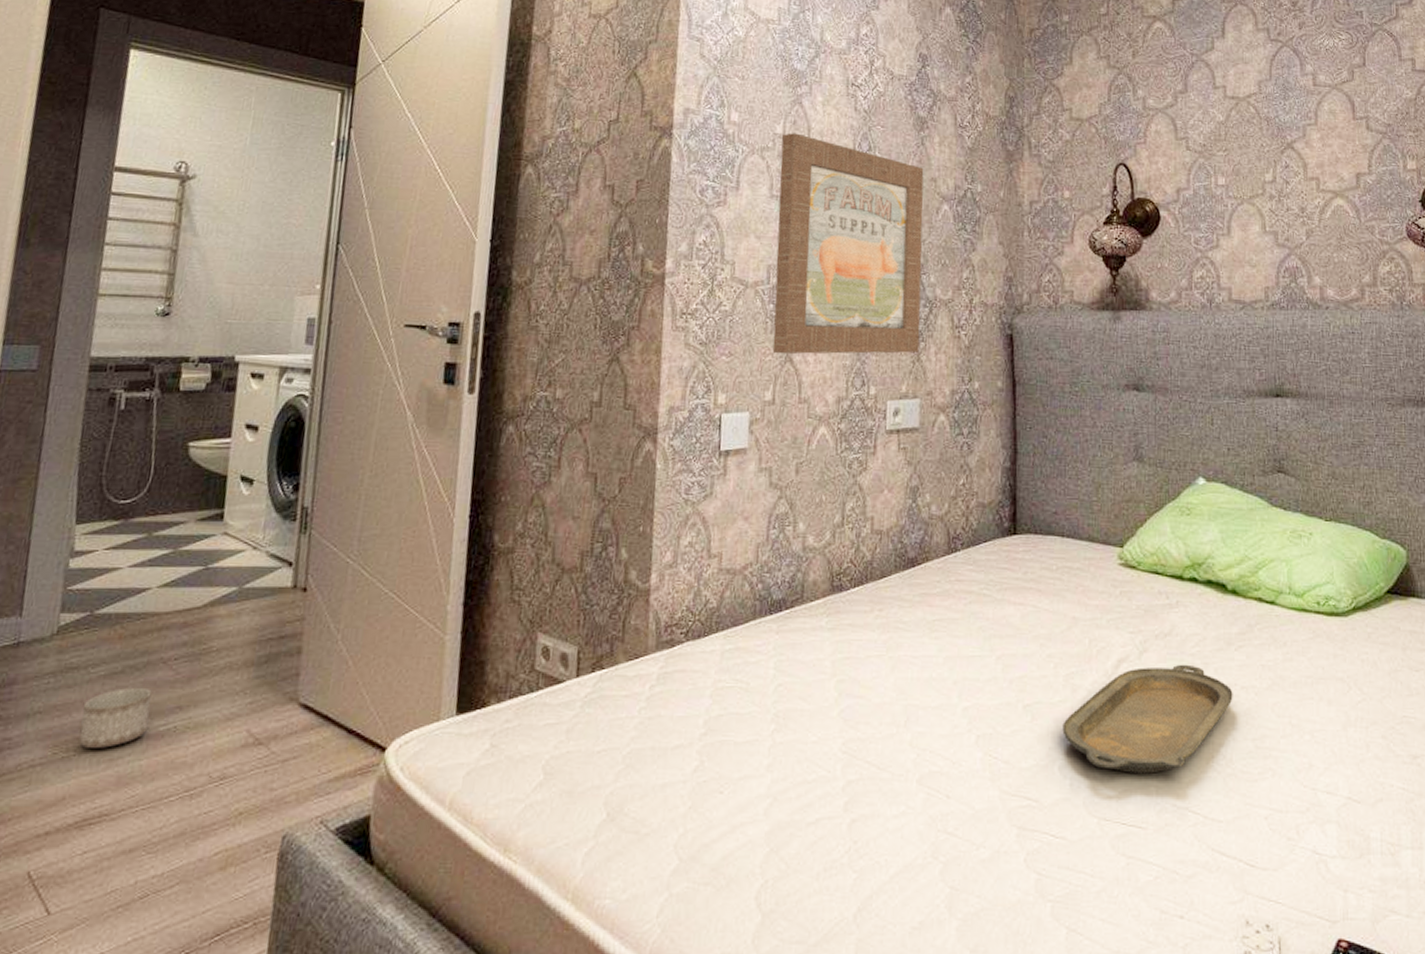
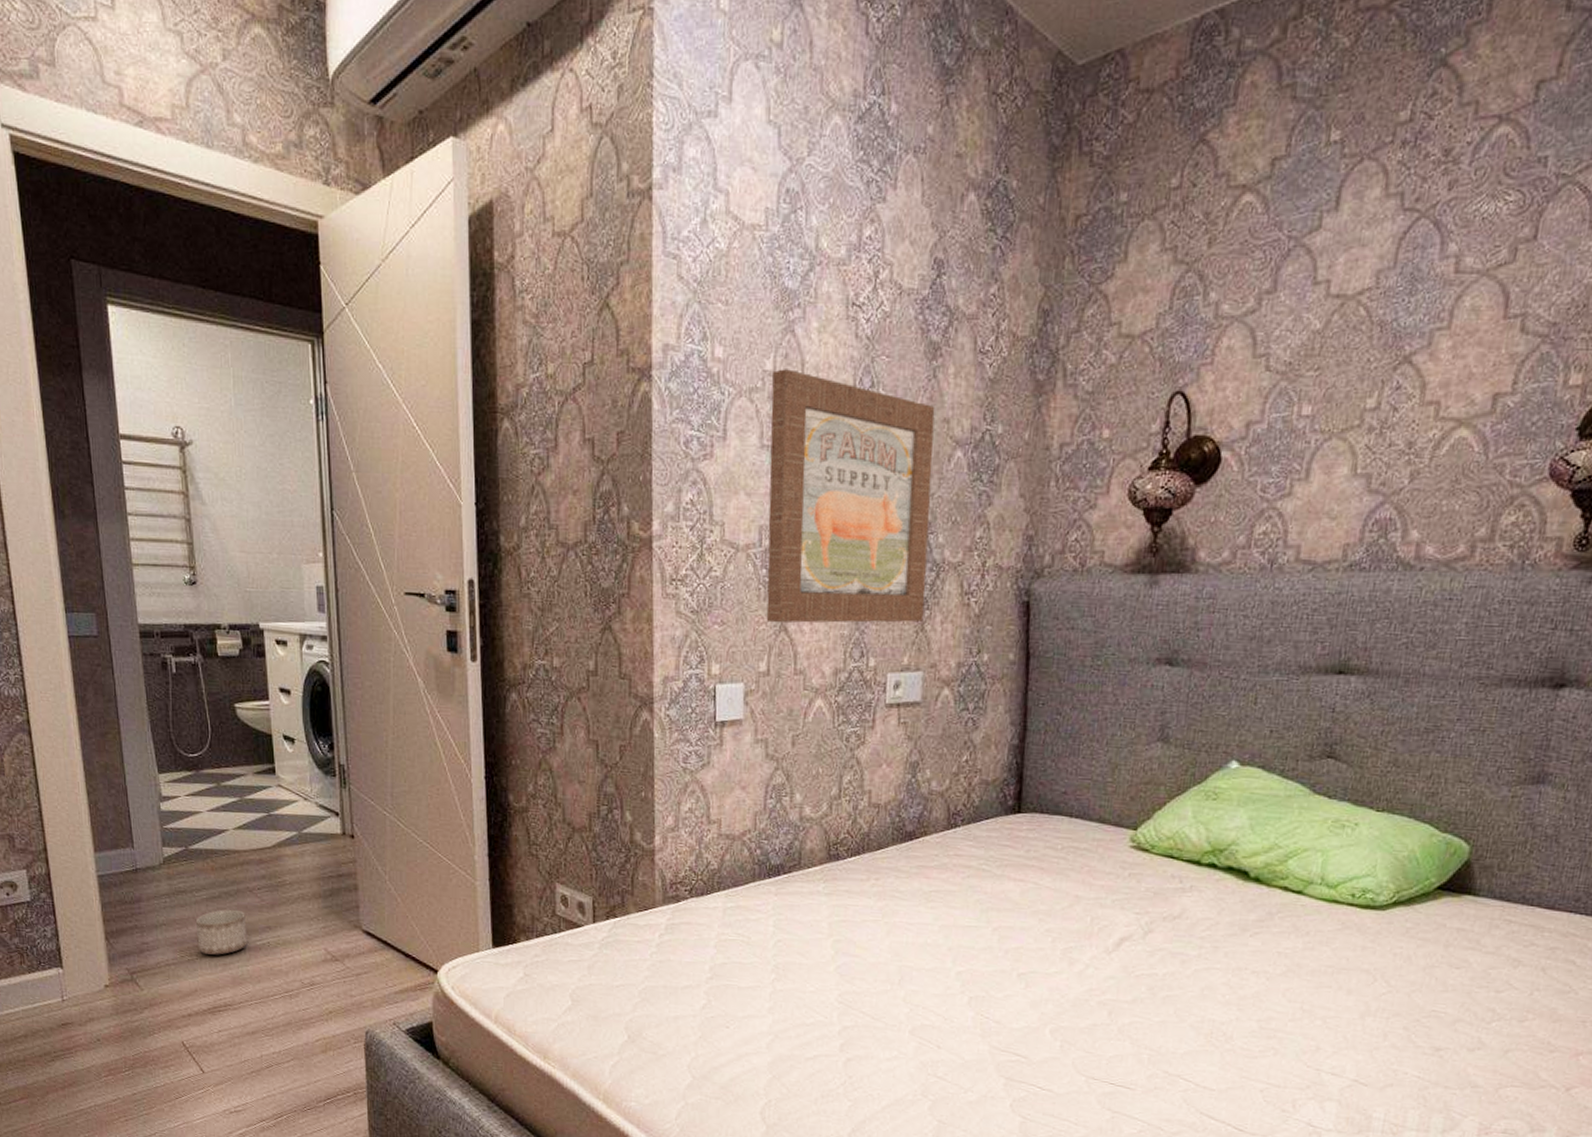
serving tray: present [1062,664,1233,774] -> none [1056,946,1242,1043]

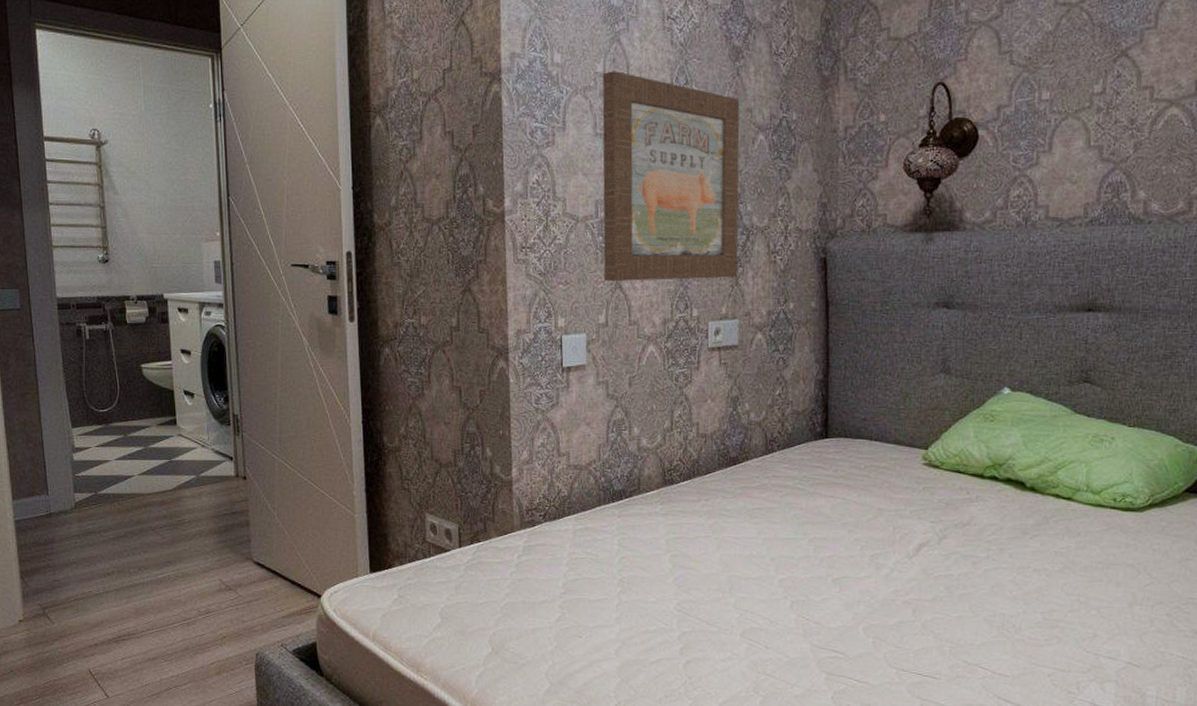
planter: present [196,909,248,955] -> none [104,547,150,589]

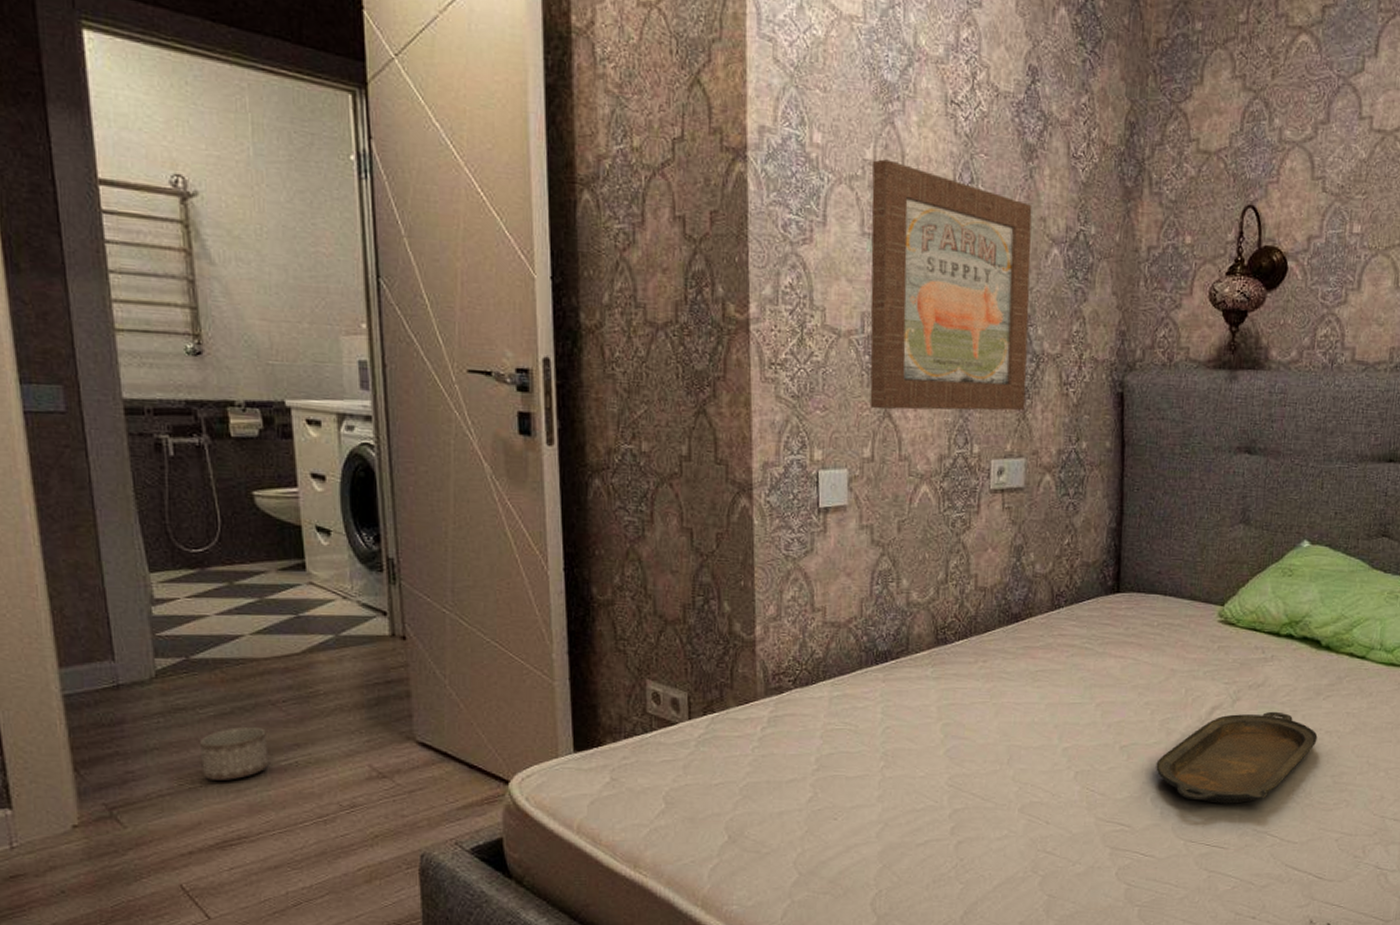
planter: none [104,547,150,589] -> present [200,726,269,780]
serving tray: none [867,549,1026,636] -> present [1156,711,1318,804]

